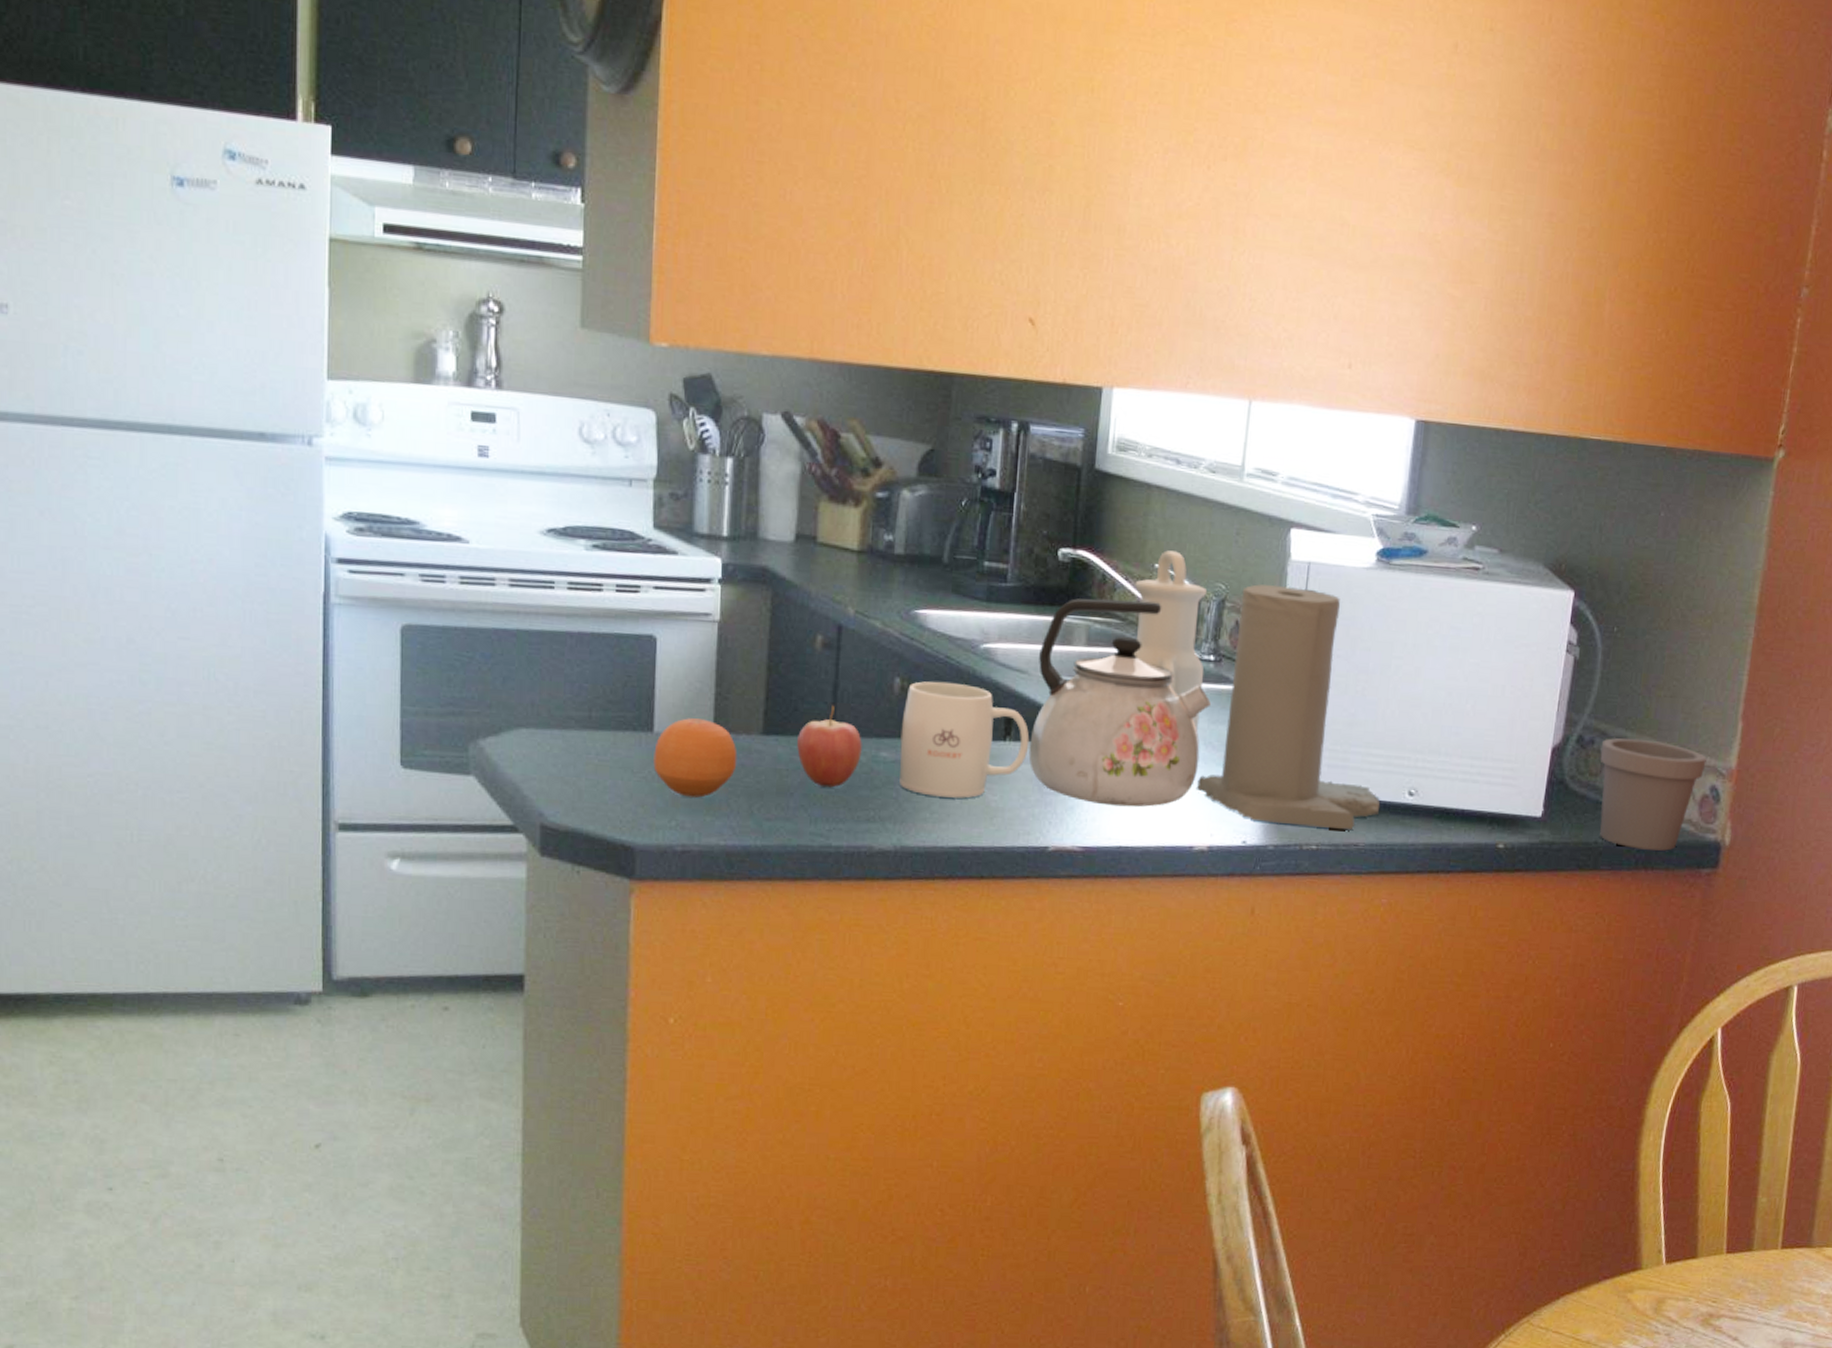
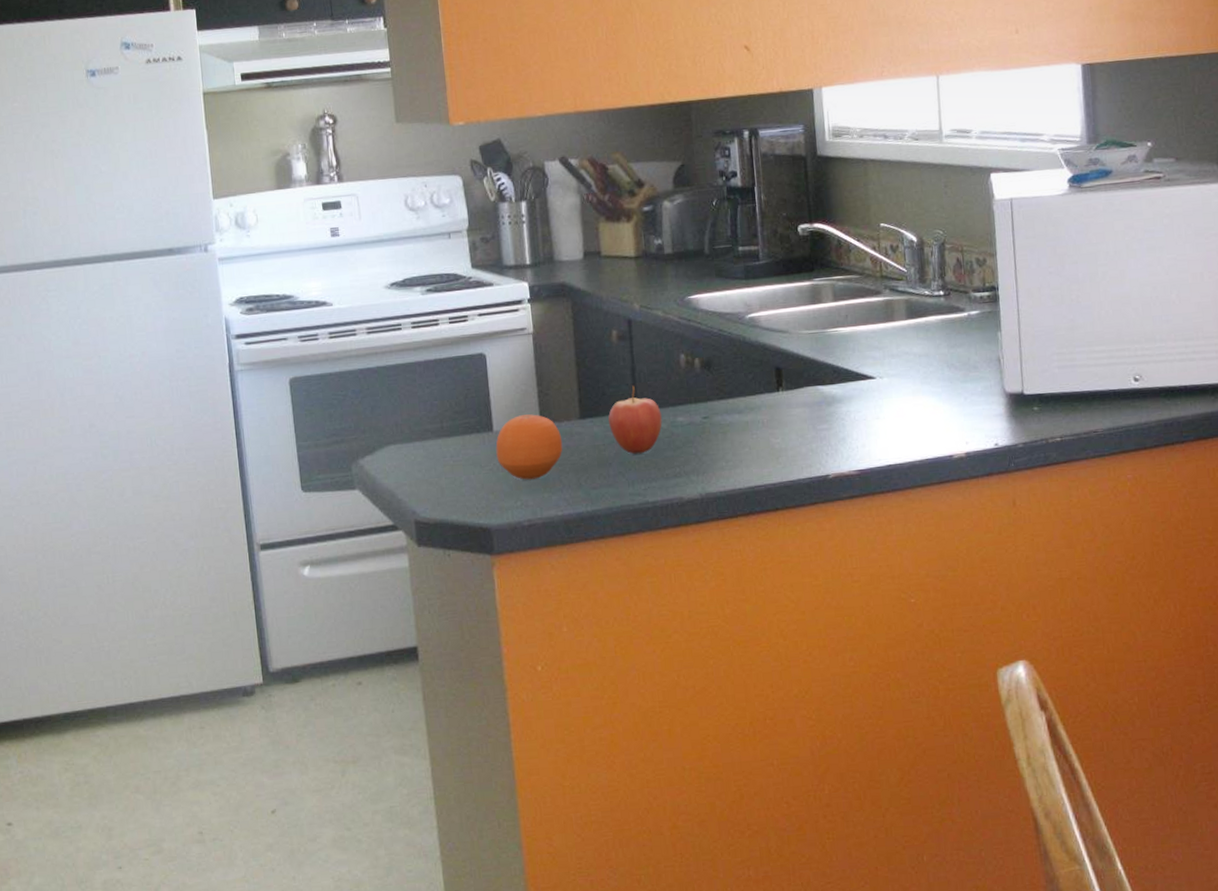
mug: present [899,681,1030,799] -> none [690,350,800,448]
kettle: present [1028,598,1212,807] -> none [795,255,948,432]
teapot: present [1134,550,1208,731] -> none [866,210,940,356]
paper towel: present [1196,584,1380,831] -> none [946,221,1111,425]

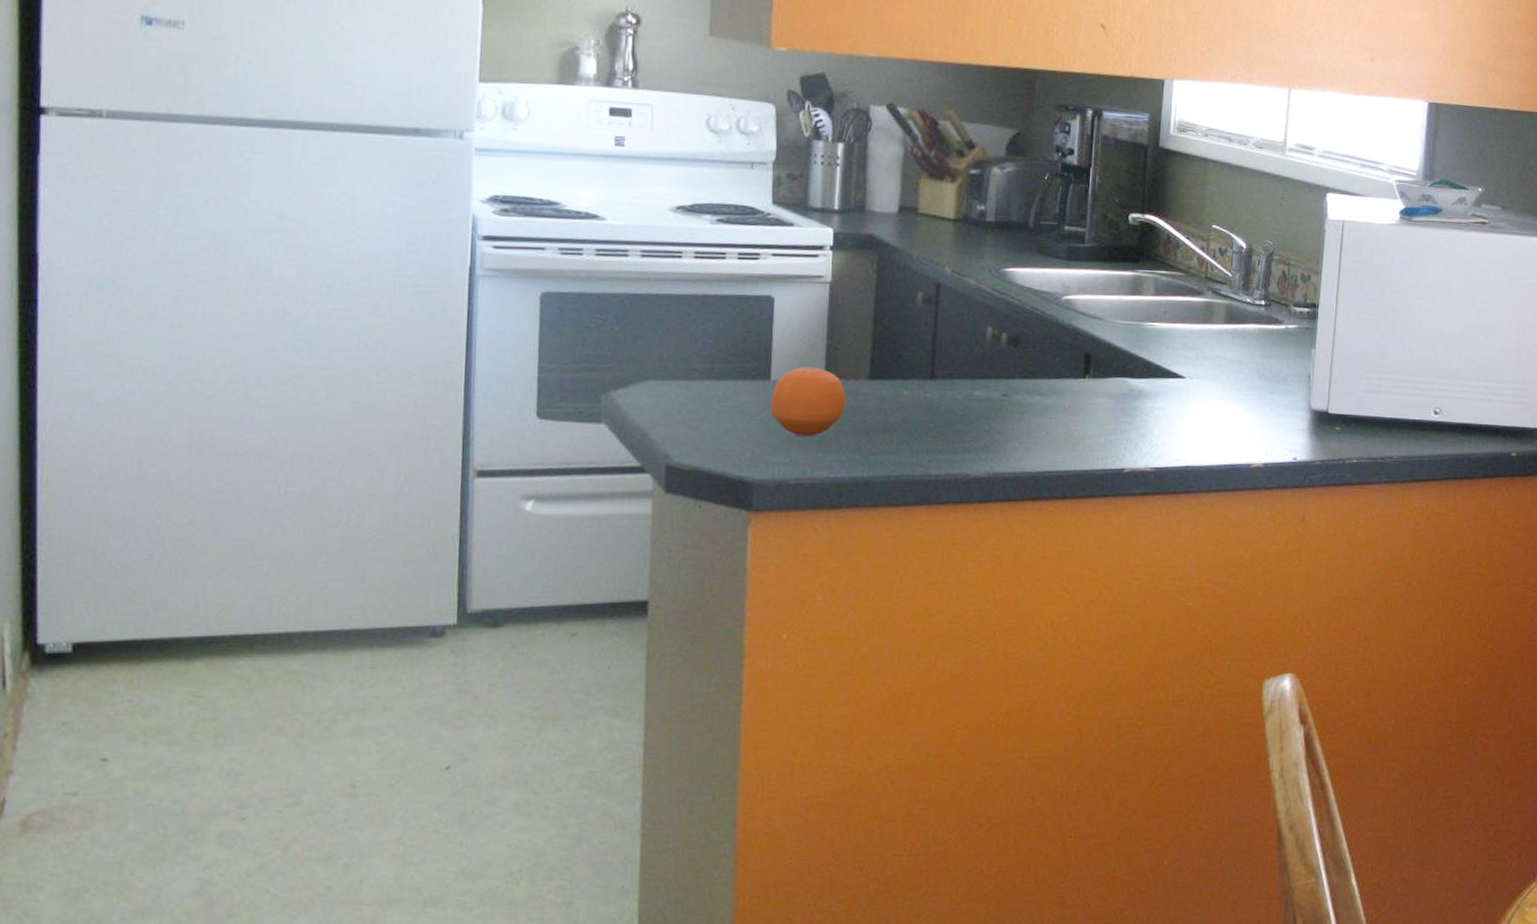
fruit: present [608,385,662,455] -> none [900,352,959,424]

